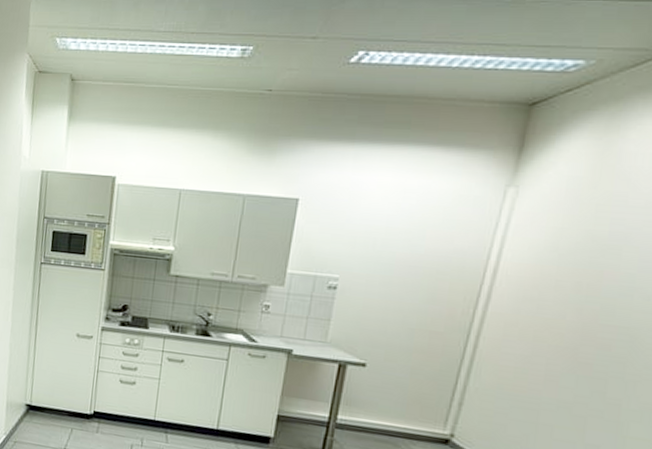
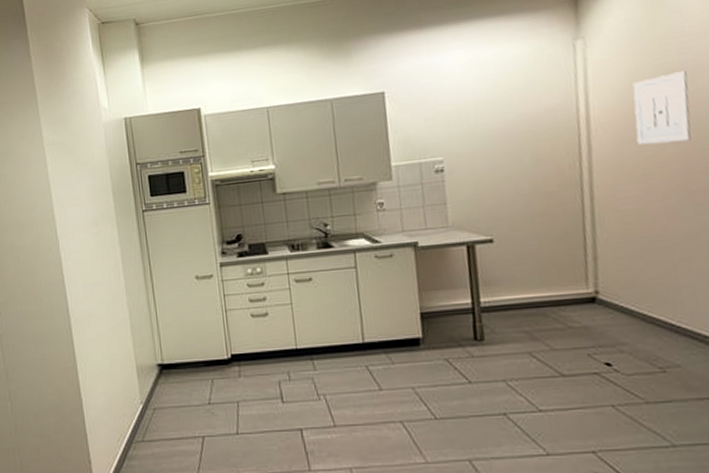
wall art: none [538,241,613,313] -> present [632,71,691,146]

